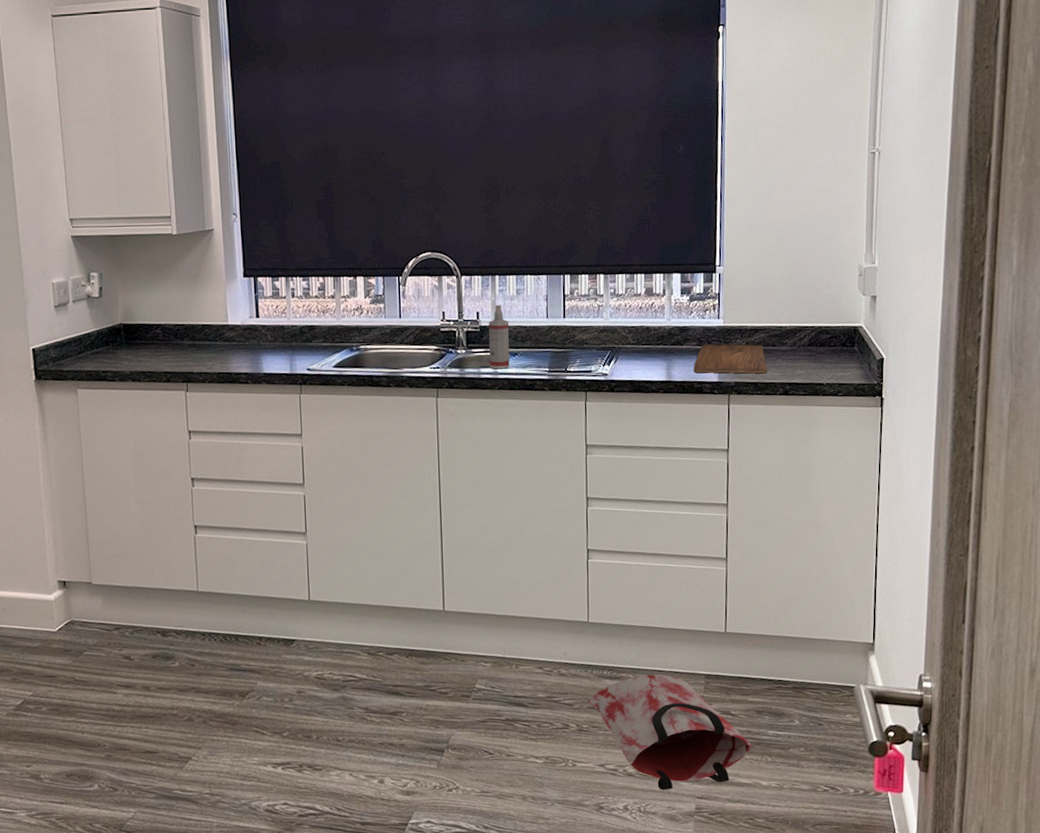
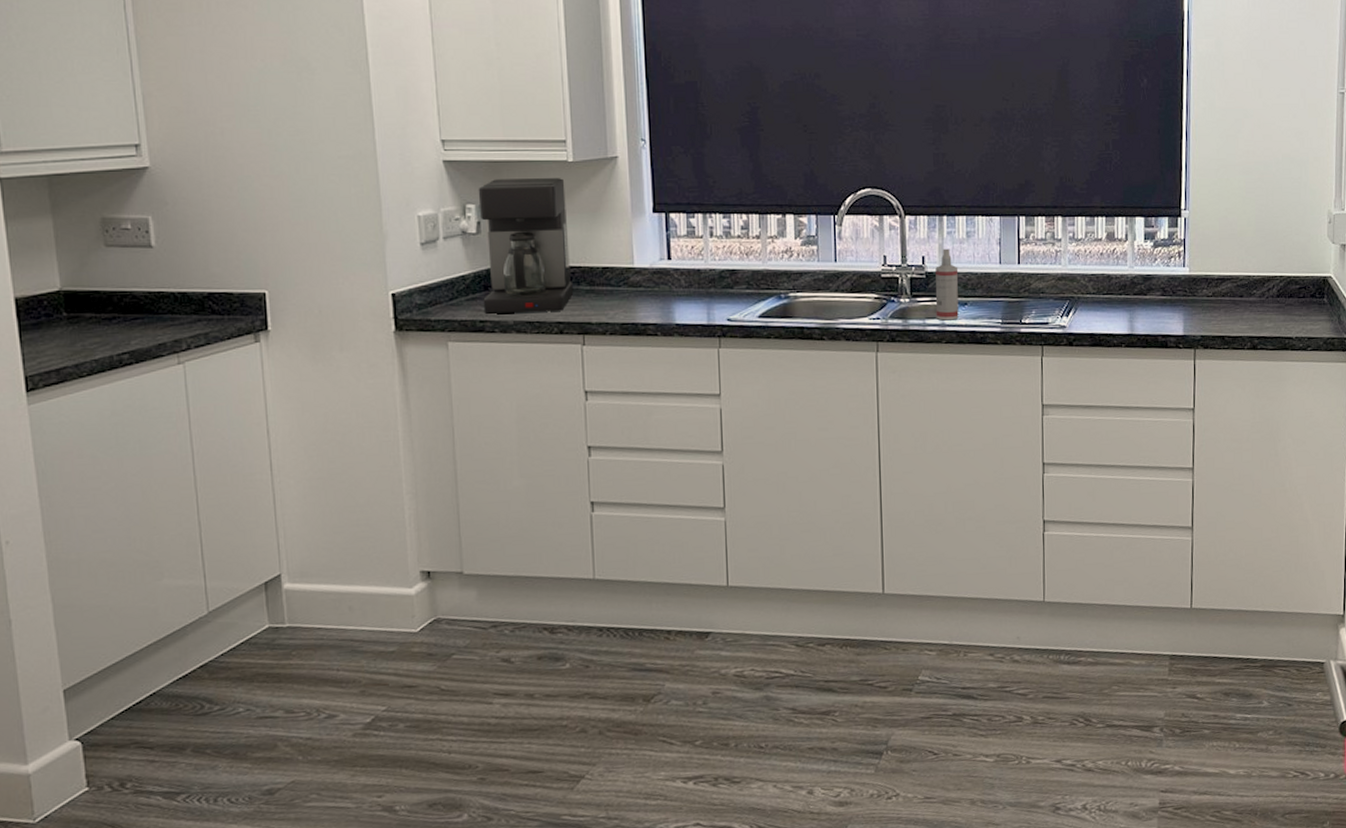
coffee maker: none [99,249,178,366] -> present [478,178,573,315]
bag: present [587,674,753,790] -> none [1042,656,1220,785]
cutting board: present [693,344,767,374] -> none [1157,294,1235,327]

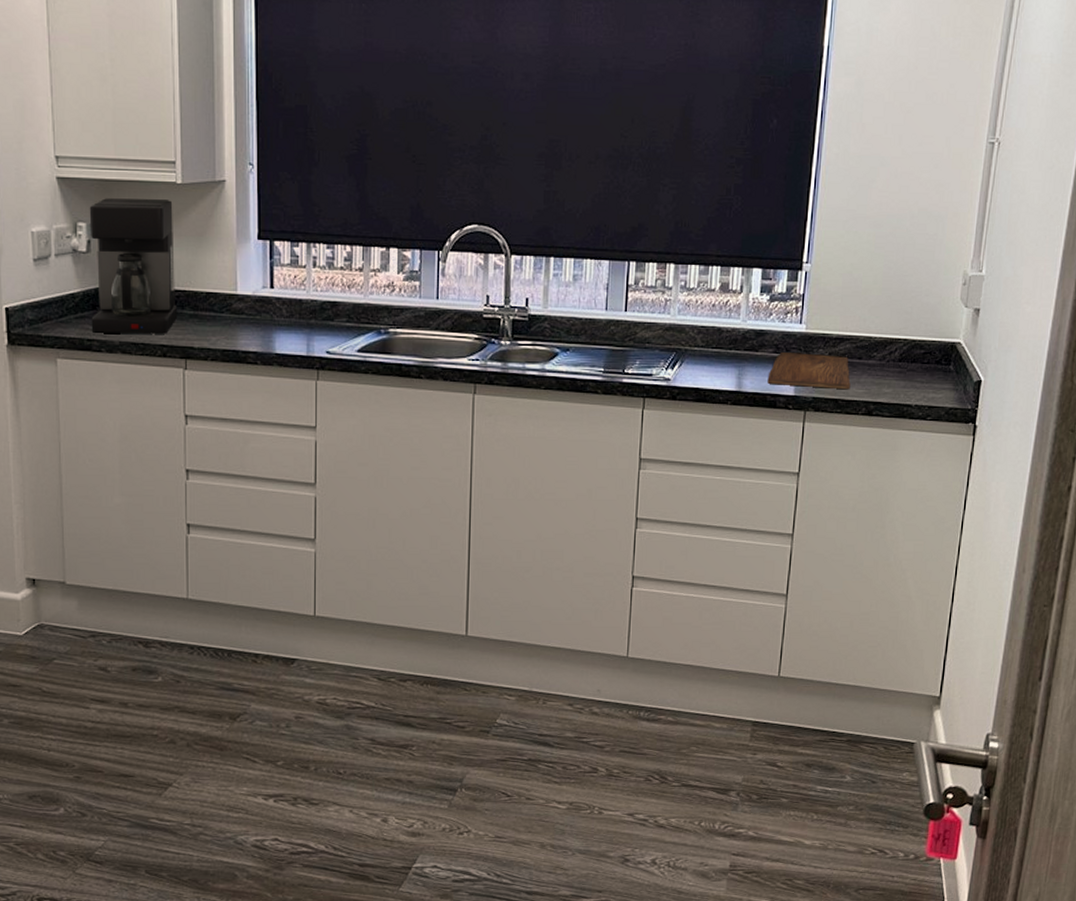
spray bottle: present [935,248,959,321] -> none [536,291,563,366]
cutting board: none [1157,294,1235,327] -> present [767,351,851,390]

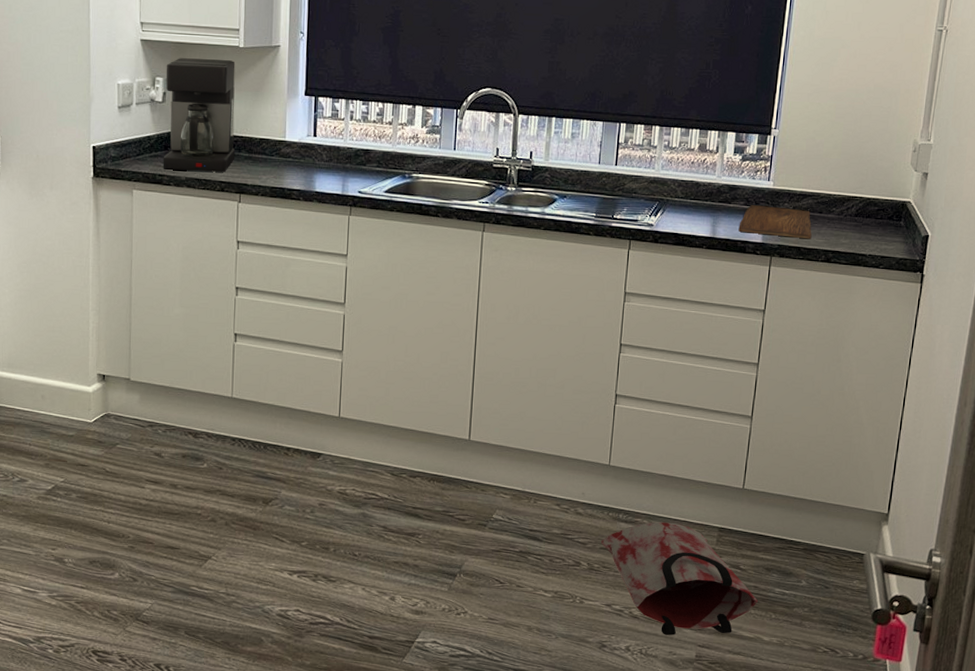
bag: none [620,718,799,845] -> present [600,522,759,635]

